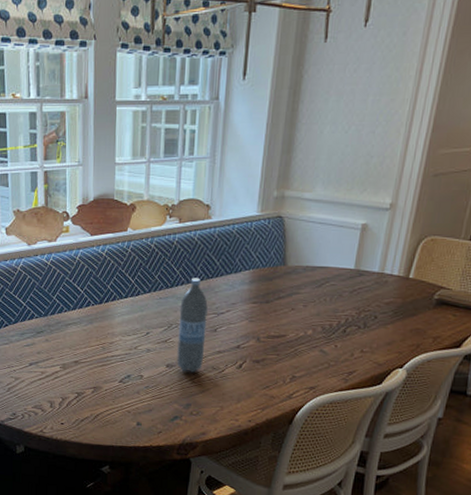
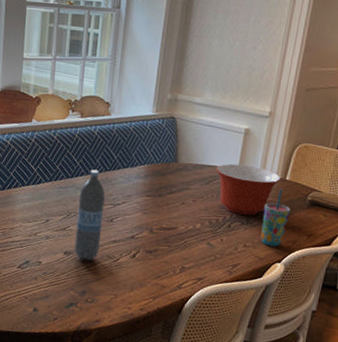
mixing bowl: none [329,263,403,319] -> present [216,163,280,215]
cup: none [380,288,415,351] -> present [261,189,291,247]

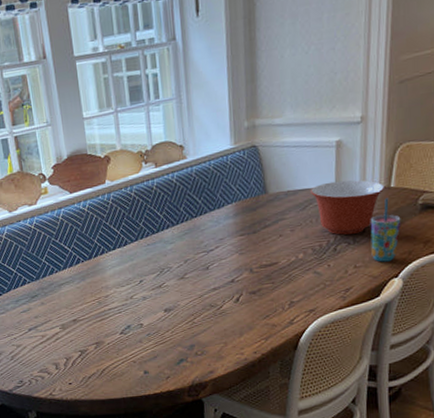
water bottle: present [74,169,105,261] -> none [169,219,200,314]

